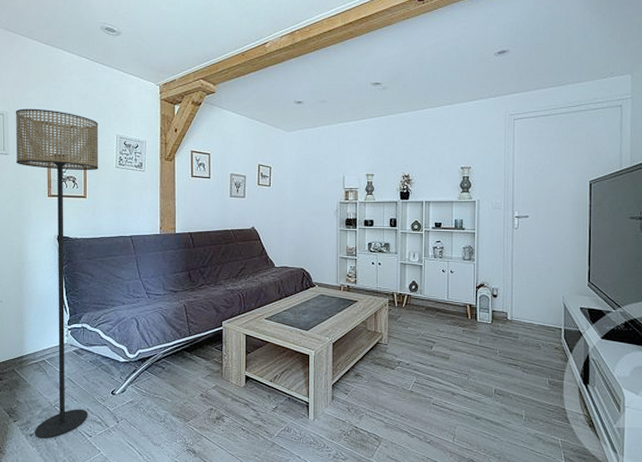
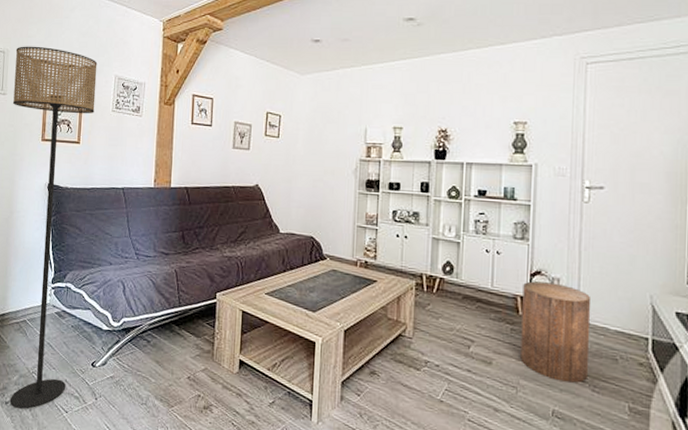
stool: none [470,292,521,367] -> present [520,281,592,383]

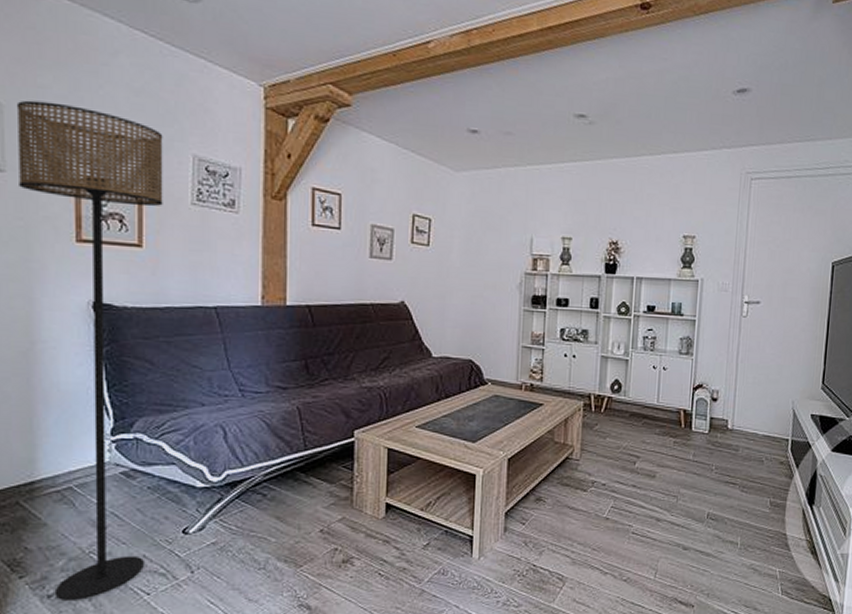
stool: present [520,281,592,383] -> none [681,394,745,486]

